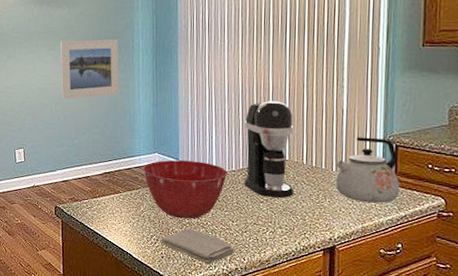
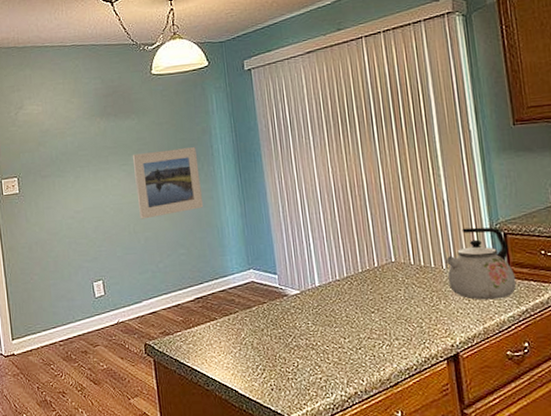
mixing bowl: present [142,160,228,219] -> none [238,273,332,342]
washcloth: present [161,228,234,265] -> none [268,351,351,392]
coffee maker: present [244,101,294,198] -> none [342,198,406,306]

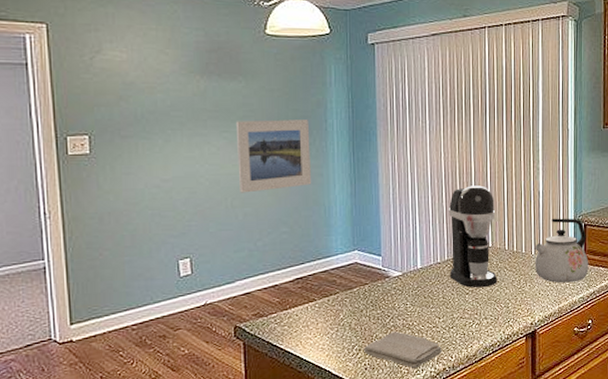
washcloth: none [268,351,351,392] -> present [364,331,442,369]
coffee maker: none [342,198,406,306] -> present [448,185,498,288]

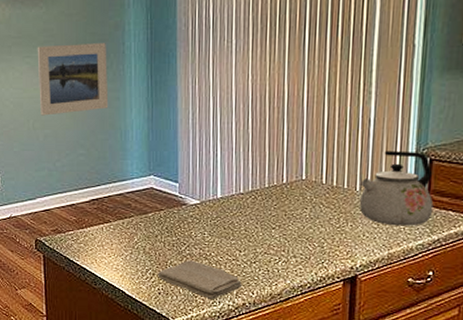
coffee maker: present [448,185,498,288] -> none [253,111,312,223]

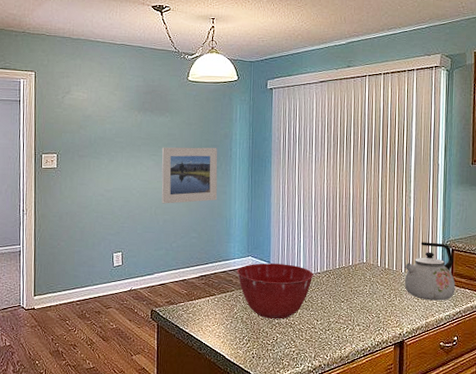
mixing bowl: none [136,183,235,250] -> present [236,263,314,319]
washcloth: present [158,260,242,300] -> none [252,328,318,363]

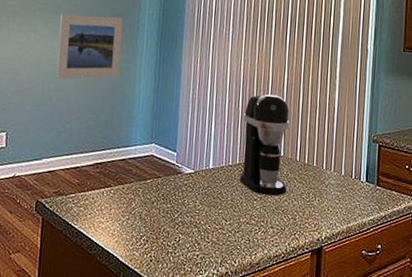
mixing bowl: present [236,263,314,319] -> none [137,151,224,218]
coffee maker: none [327,209,370,297] -> present [239,94,290,196]
kettle: present [404,242,456,301] -> none [325,135,381,203]

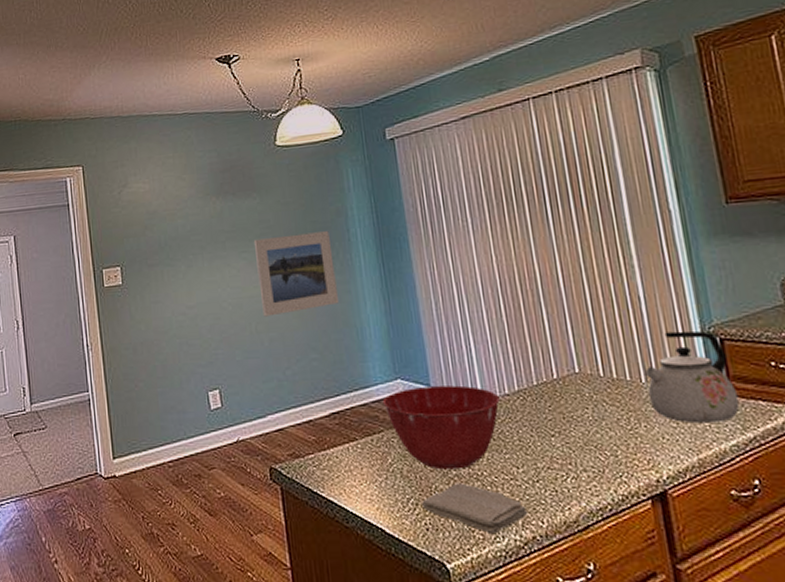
mixing bowl: none [137,151,224,218] -> present [382,385,500,470]
washcloth: none [151,227,226,268] -> present [422,483,527,535]
coffee maker: present [239,94,290,196] -> none [510,293,595,428]
kettle: none [325,135,381,203] -> present [644,330,740,424]

